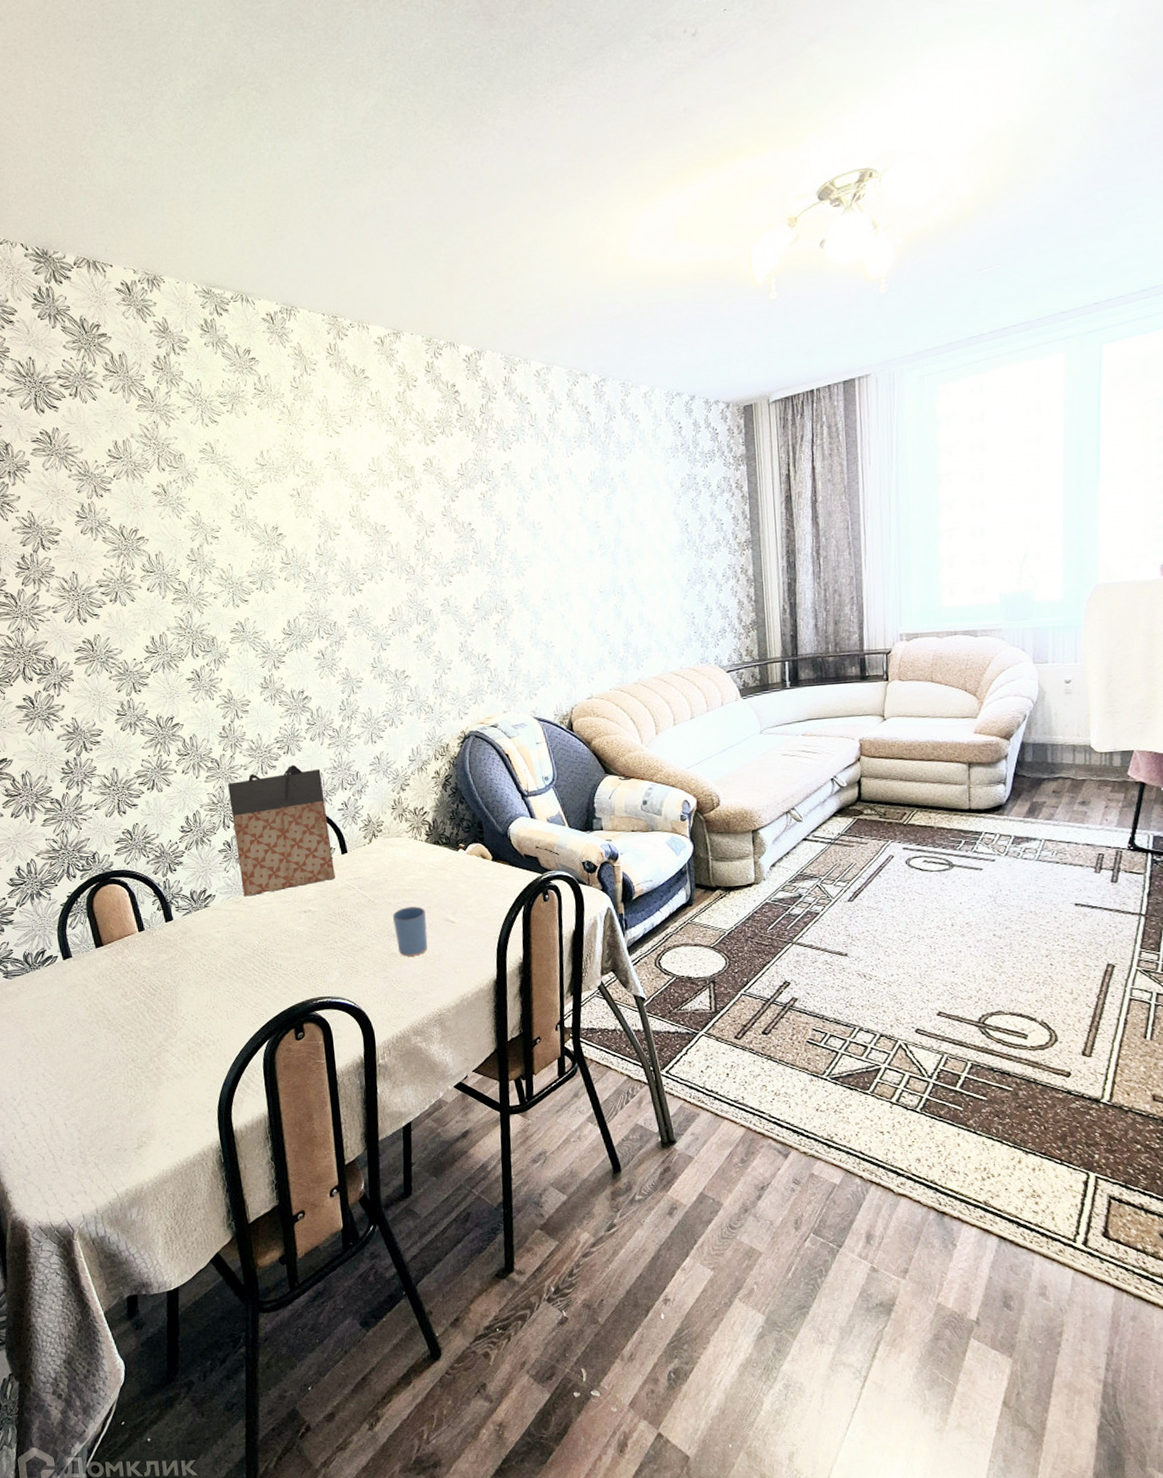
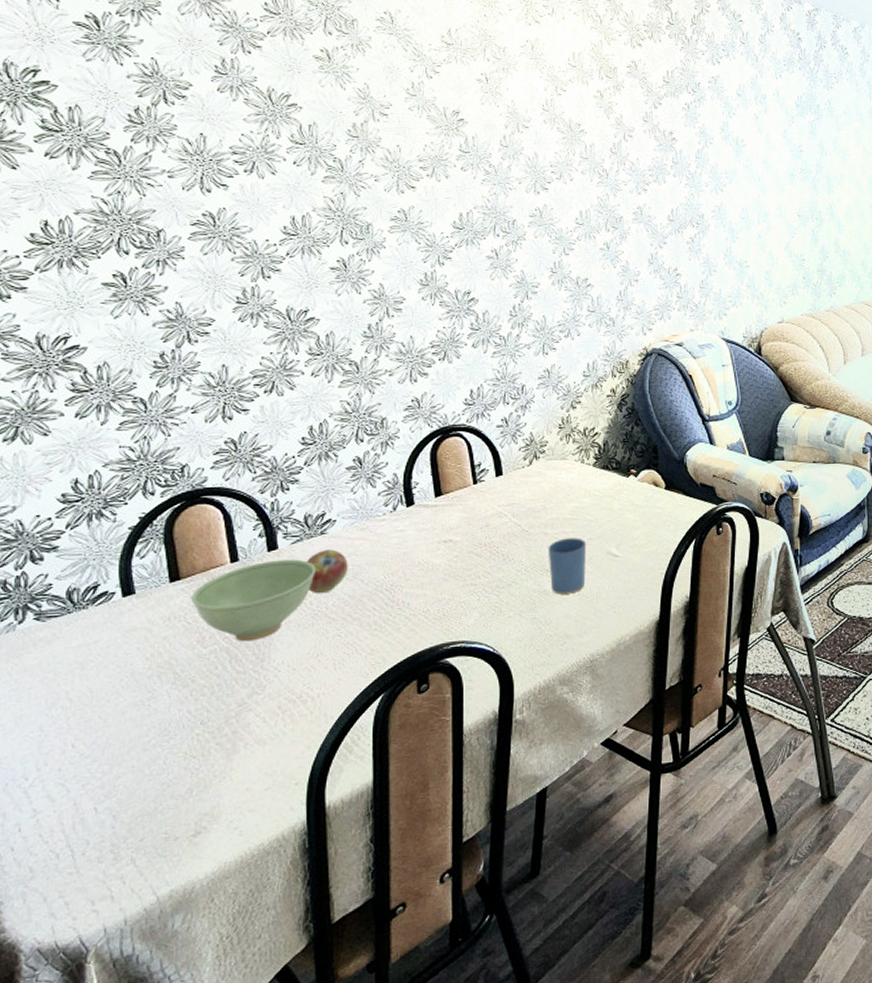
bowl: none [113,928,204,996] -> present [191,559,315,642]
fruit: none [196,919,229,957] -> present [307,549,348,594]
bag: present [228,764,335,897] -> none [367,372,486,523]

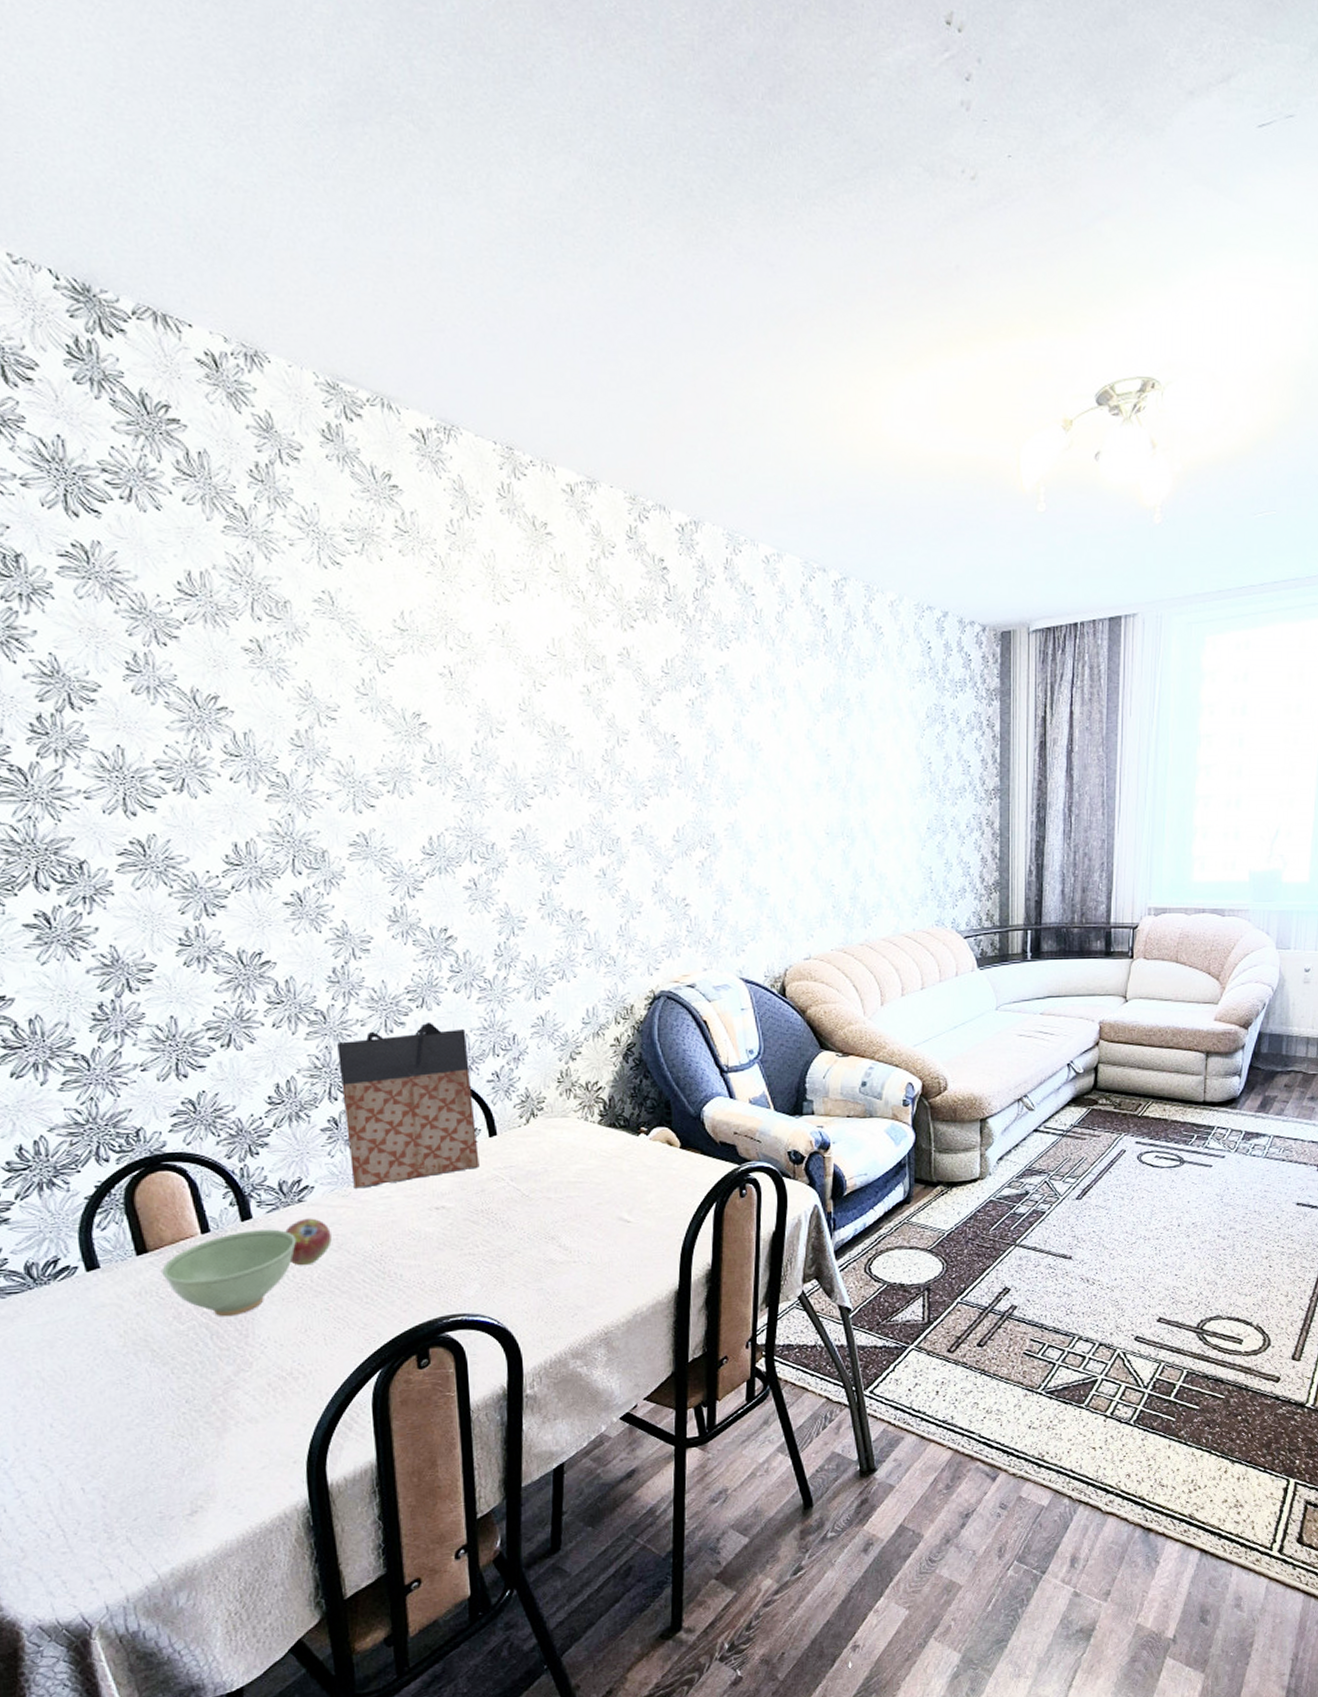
bag: none [367,372,486,523] -> present [337,1021,480,1189]
mug: present [548,538,586,595] -> none [552,1202,596,1264]

